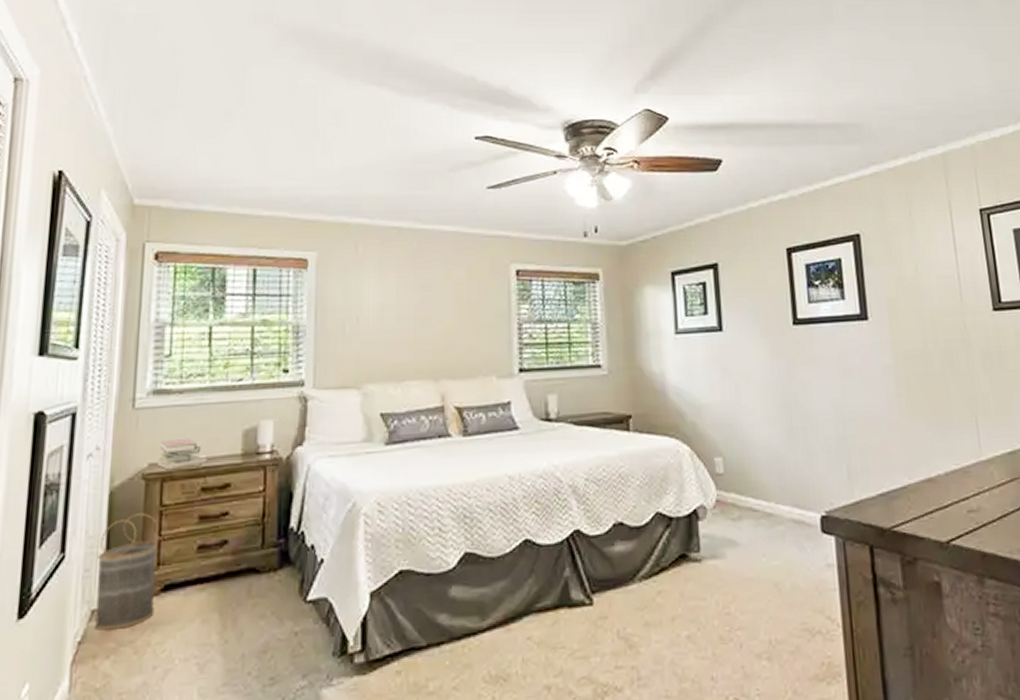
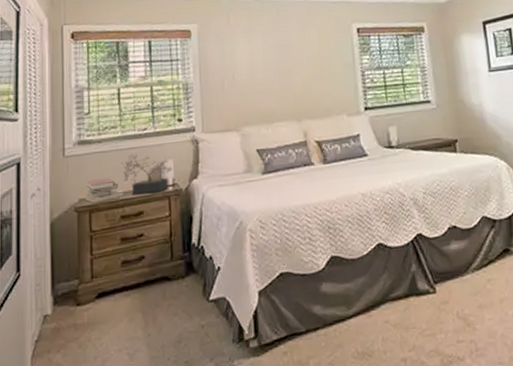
basket: present [93,513,159,631] -> none [45,238,92,331]
decorative plant: none [207,410,273,463] -> present [122,153,173,195]

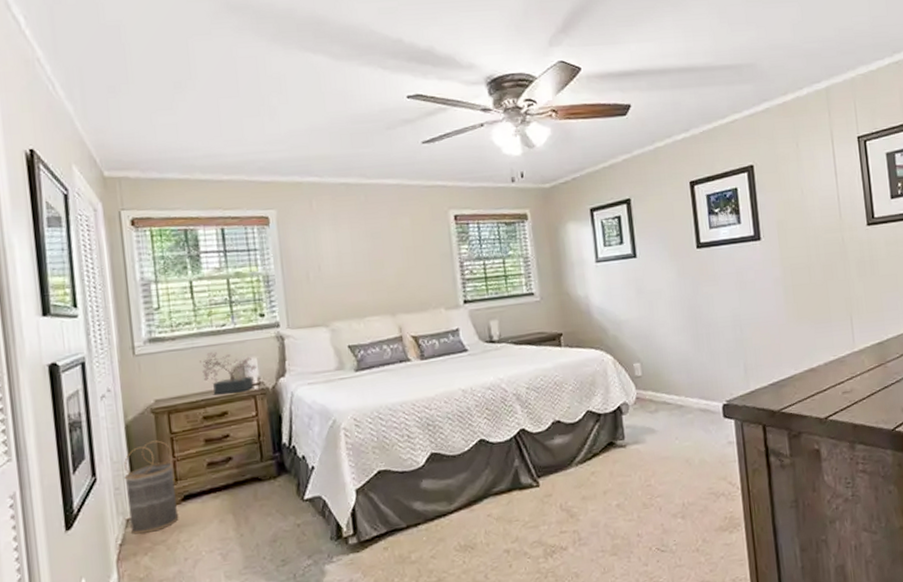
basket: none [45,238,92,331] -> present [124,440,179,535]
books: present [85,177,124,205] -> none [162,376,205,406]

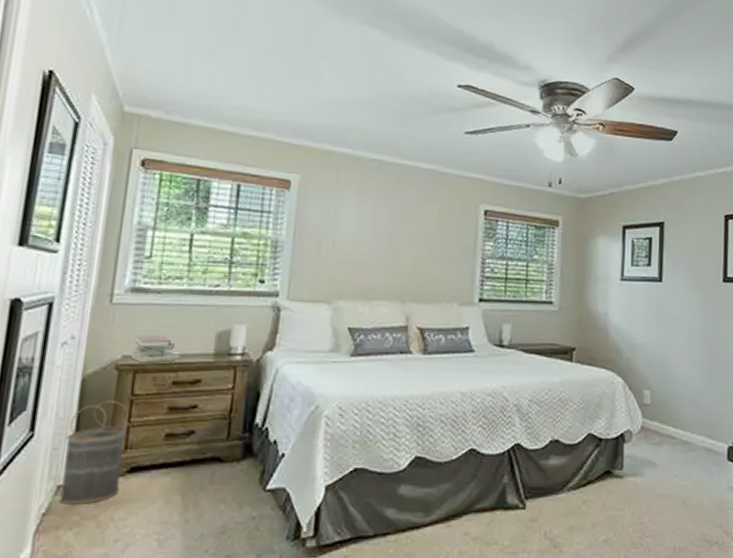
books: none [162,376,205,406] -> present [131,334,180,364]
decorative plant: present [200,351,258,395] -> none [182,312,245,361]

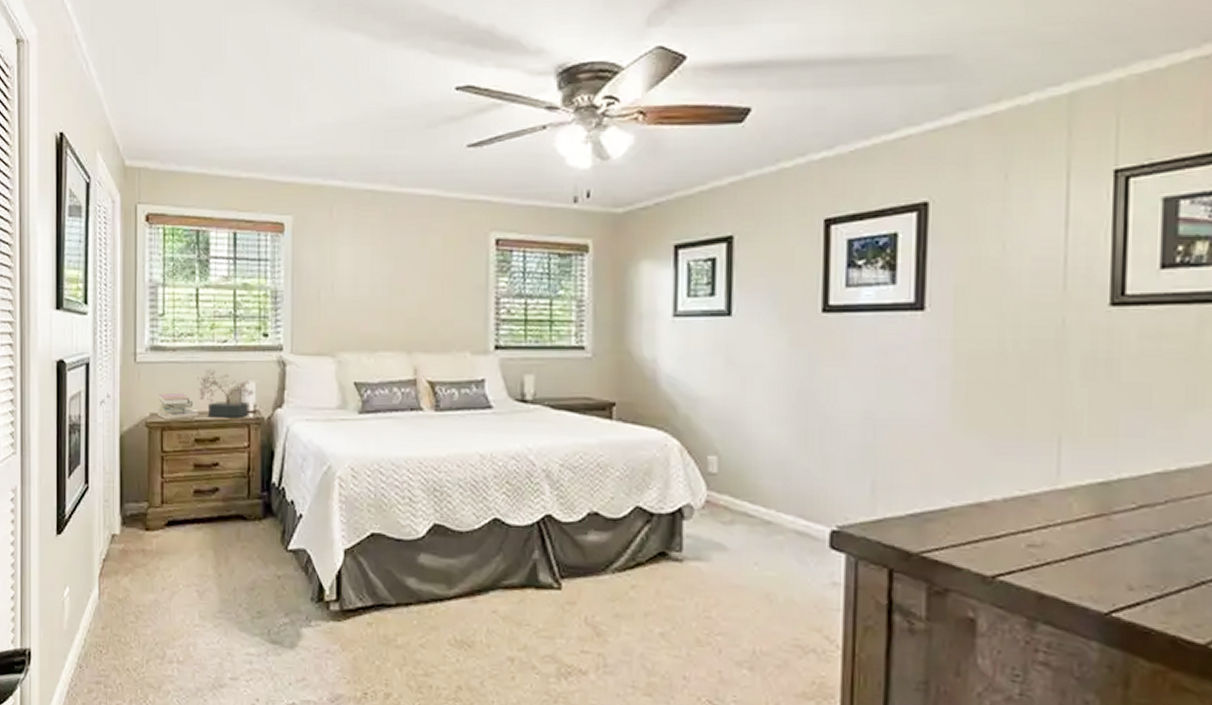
basket: present [58,400,129,504] -> none [114,456,161,553]
decorative plant: none [182,312,245,361] -> present [198,368,255,418]

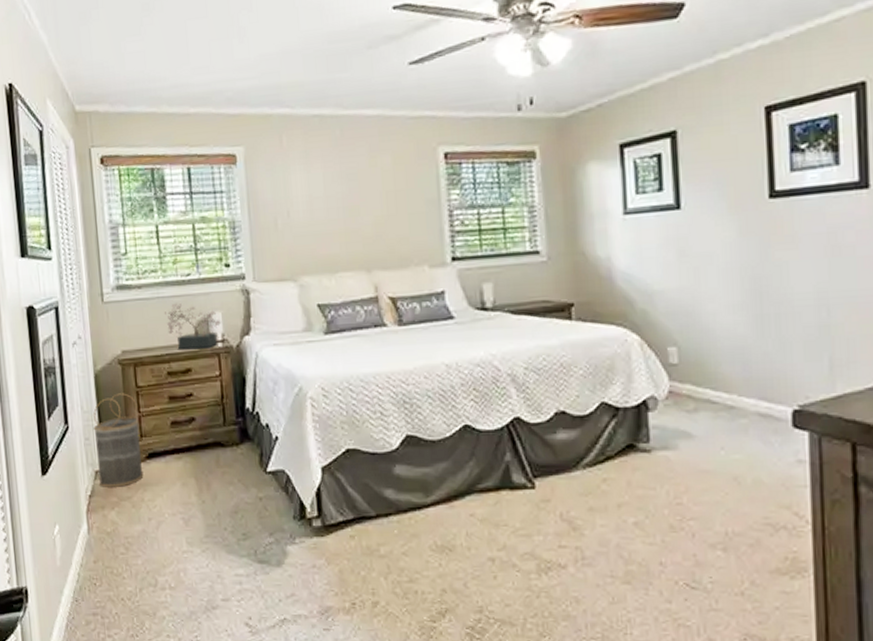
basket: none [114,456,161,553] -> present [93,393,144,487]
books: present [157,392,199,422] -> none [128,328,169,358]

